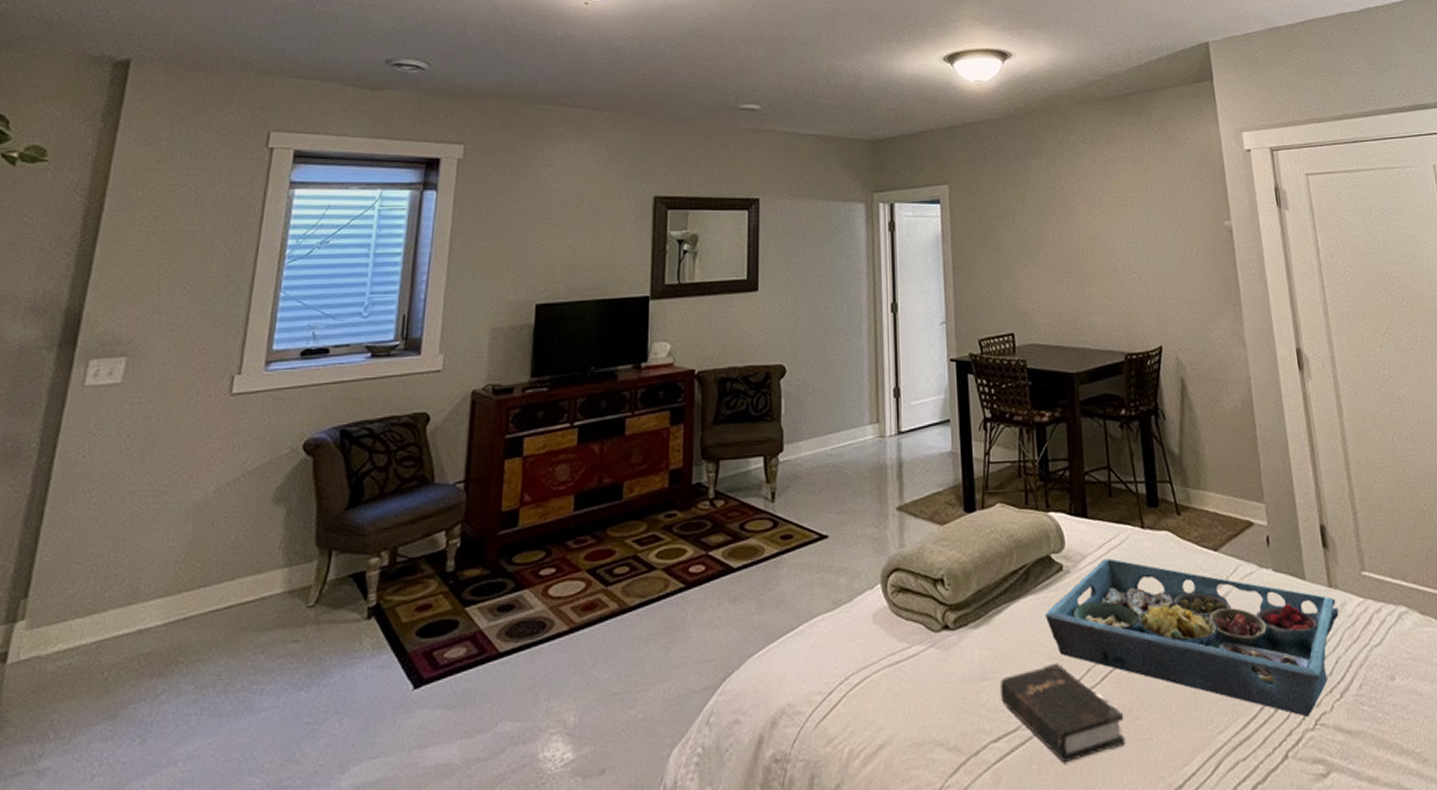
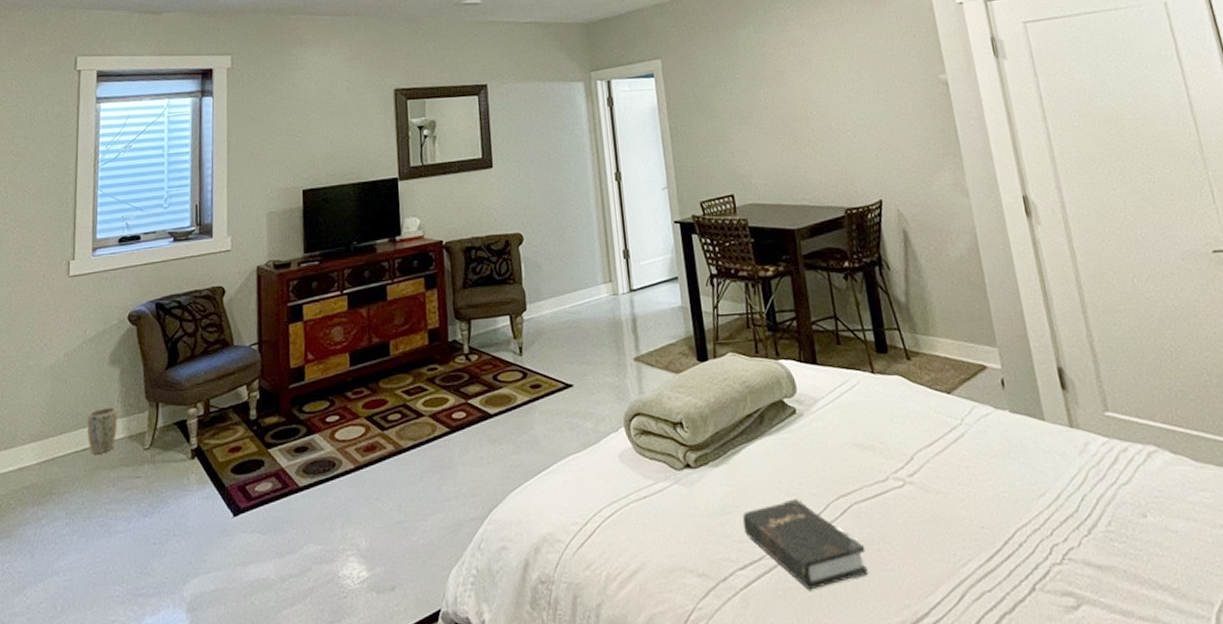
plant pot: none [234,555,276,612] -> present [87,407,117,454]
serving tray: present [1046,558,1339,718] -> none [782,402,1082,553]

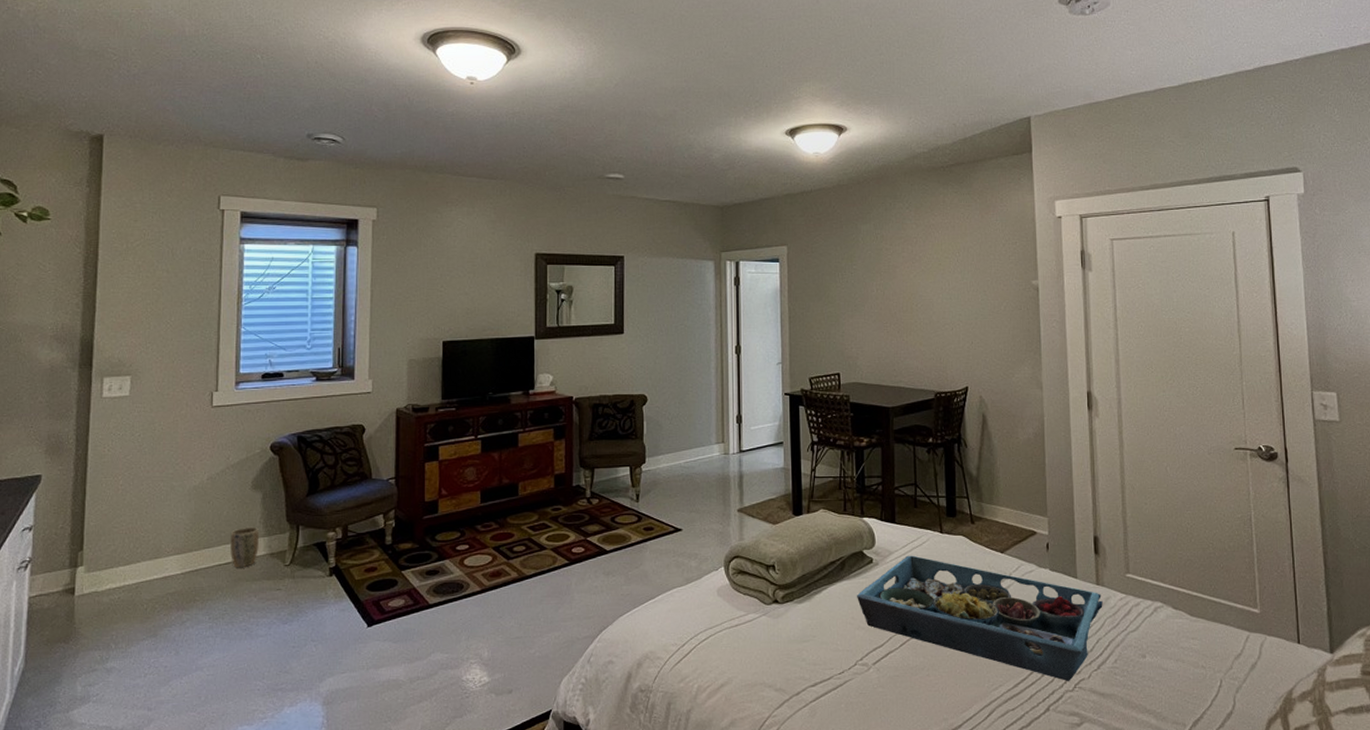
hardback book: present [742,498,869,589] -> none [817,632,917,704]
serving tray: none [782,402,1082,553] -> present [857,555,1103,682]

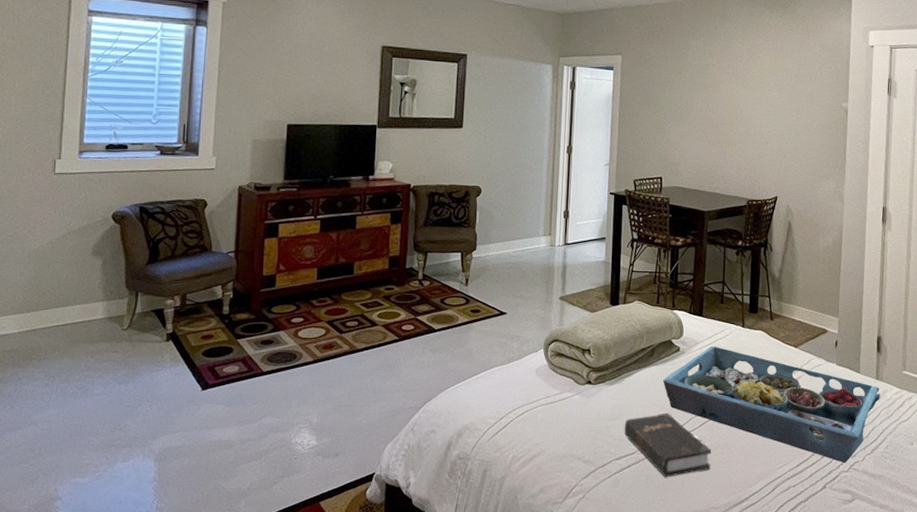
plant pot: present [230,527,259,567] -> none [68,292,97,329]
hardback book: none [817,632,917,704] -> present [624,413,712,477]

